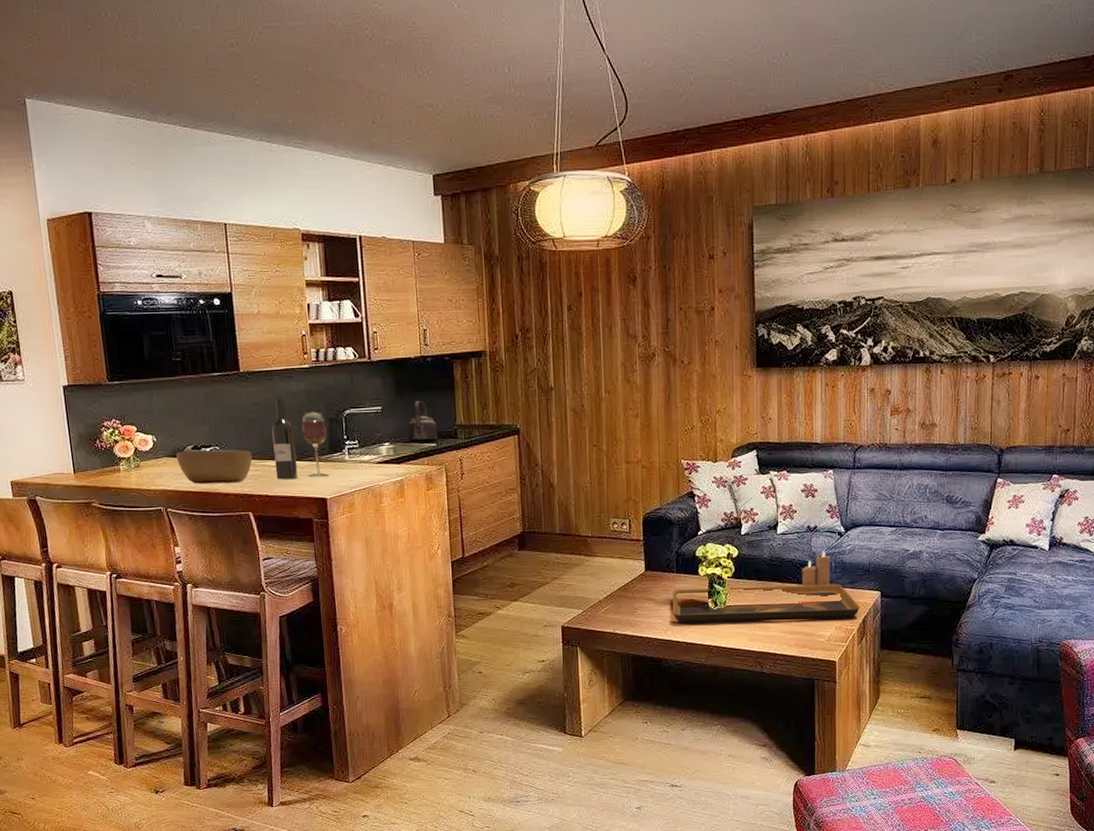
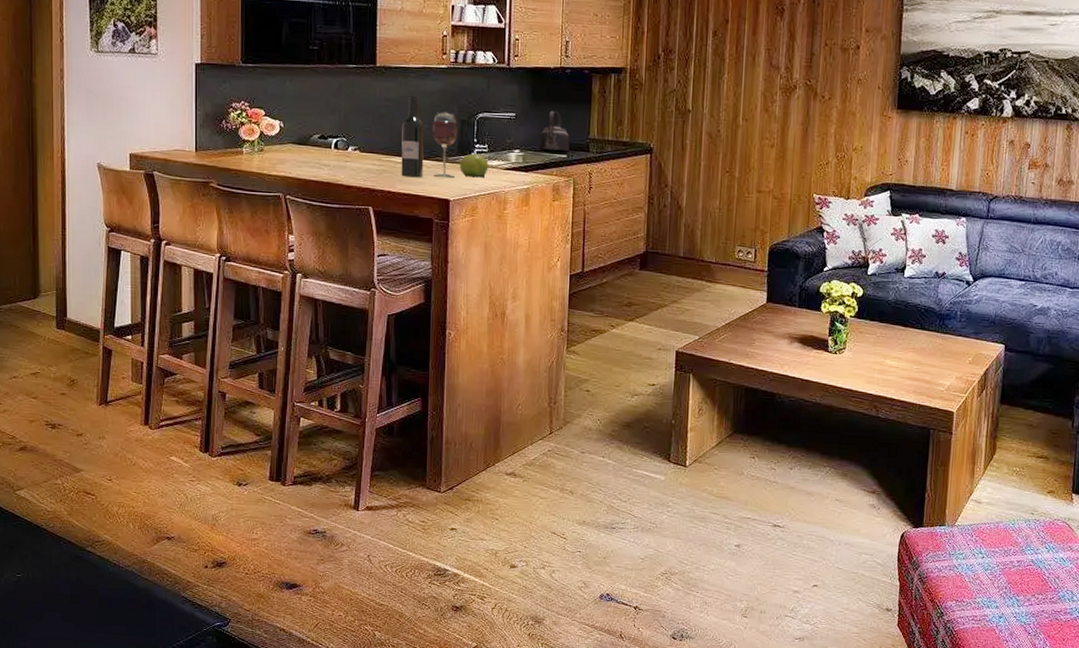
bowl: present [176,449,253,485] -> none [302,139,379,177]
fruit: none [332,450,361,475] -> present [460,153,489,179]
decorative tray: present [672,584,860,624] -> none [790,324,983,370]
candle: present [802,551,830,586] -> none [925,298,956,334]

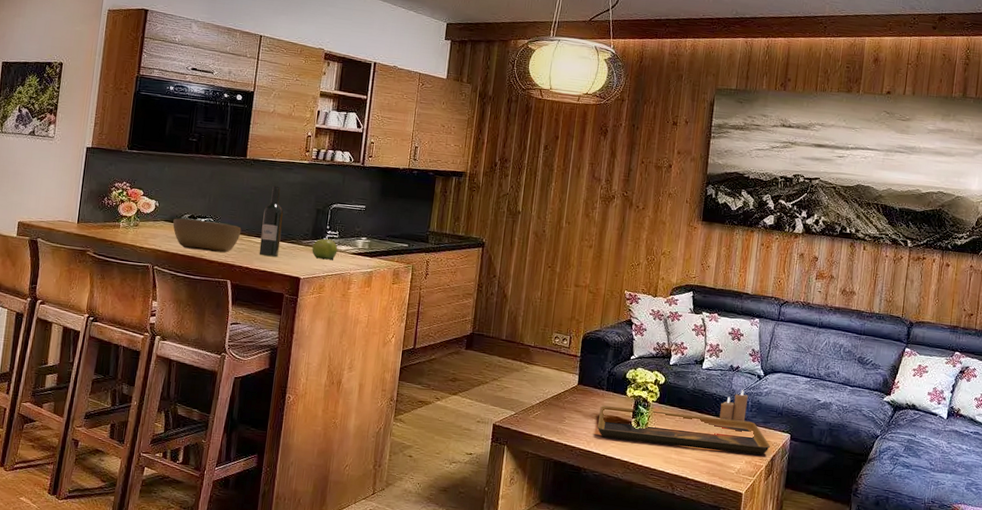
bowl: none [302,139,379,177] -> present [173,218,242,254]
wineglass: present [432,111,458,179] -> none [287,200,314,260]
kettle: present [539,110,570,154] -> none [384,205,412,243]
decorative tray: none [790,324,983,370] -> present [597,405,770,456]
candle: none [925,298,956,334] -> present [719,390,748,422]

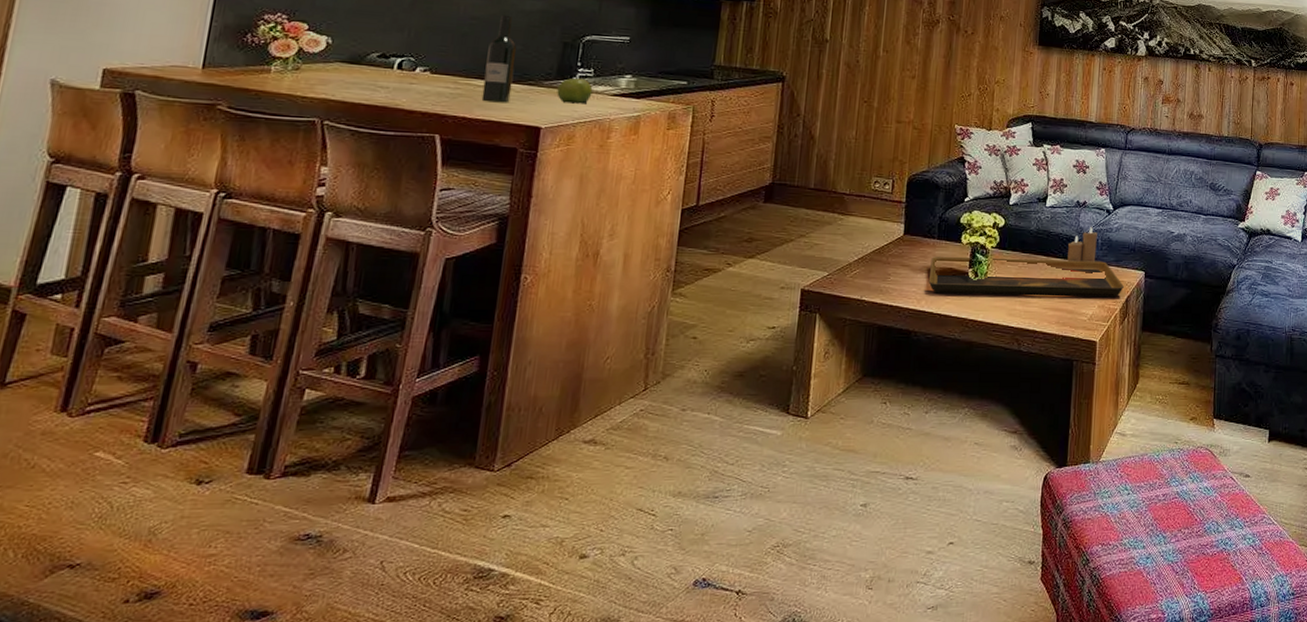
bowl: present [173,218,242,254] -> none [353,58,456,101]

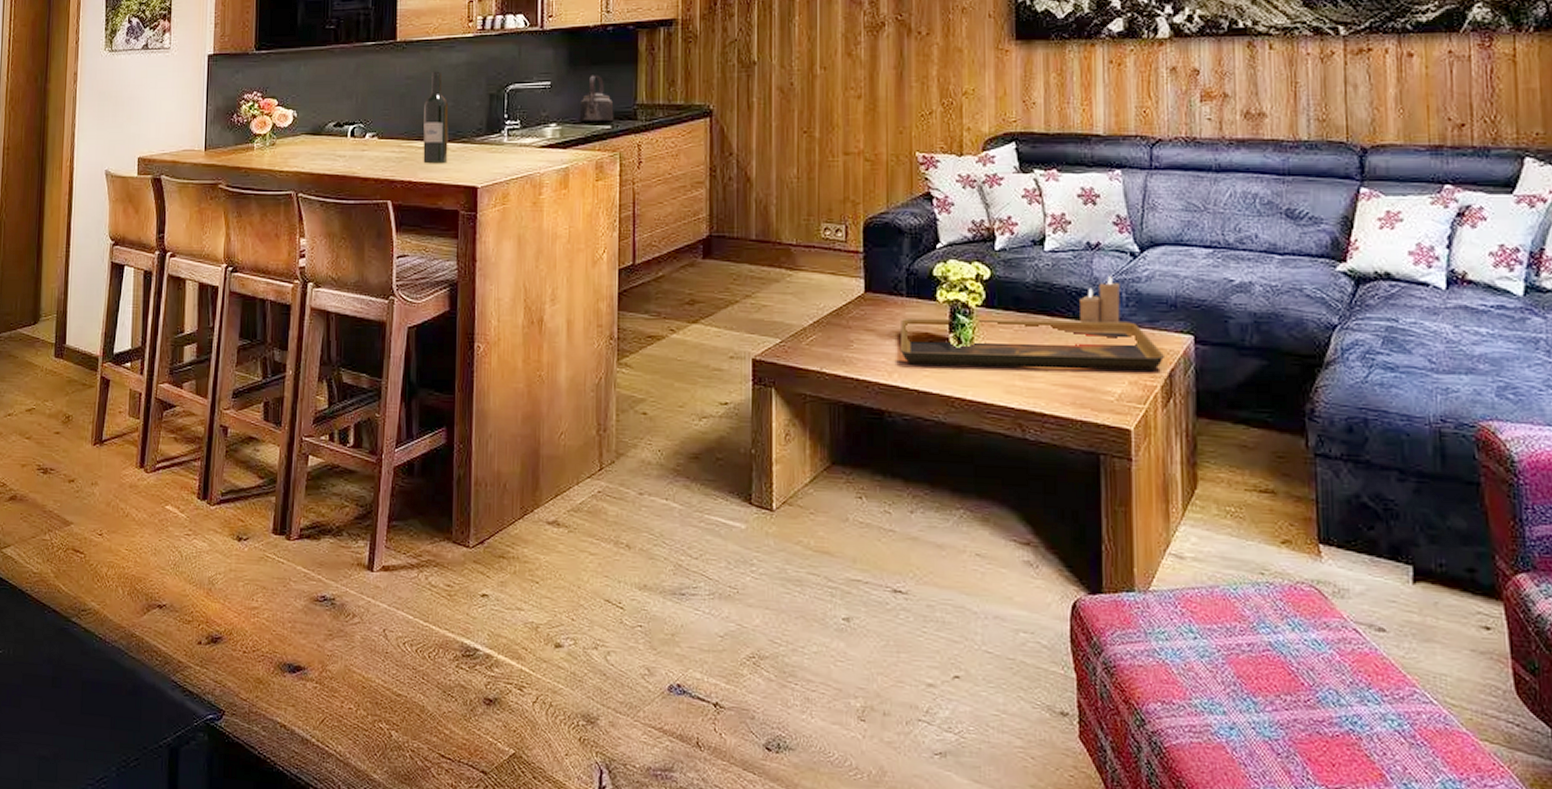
fruit: present [556,78,593,106] -> none [488,131,521,161]
kettle: none [655,35,692,80] -> present [579,75,614,124]

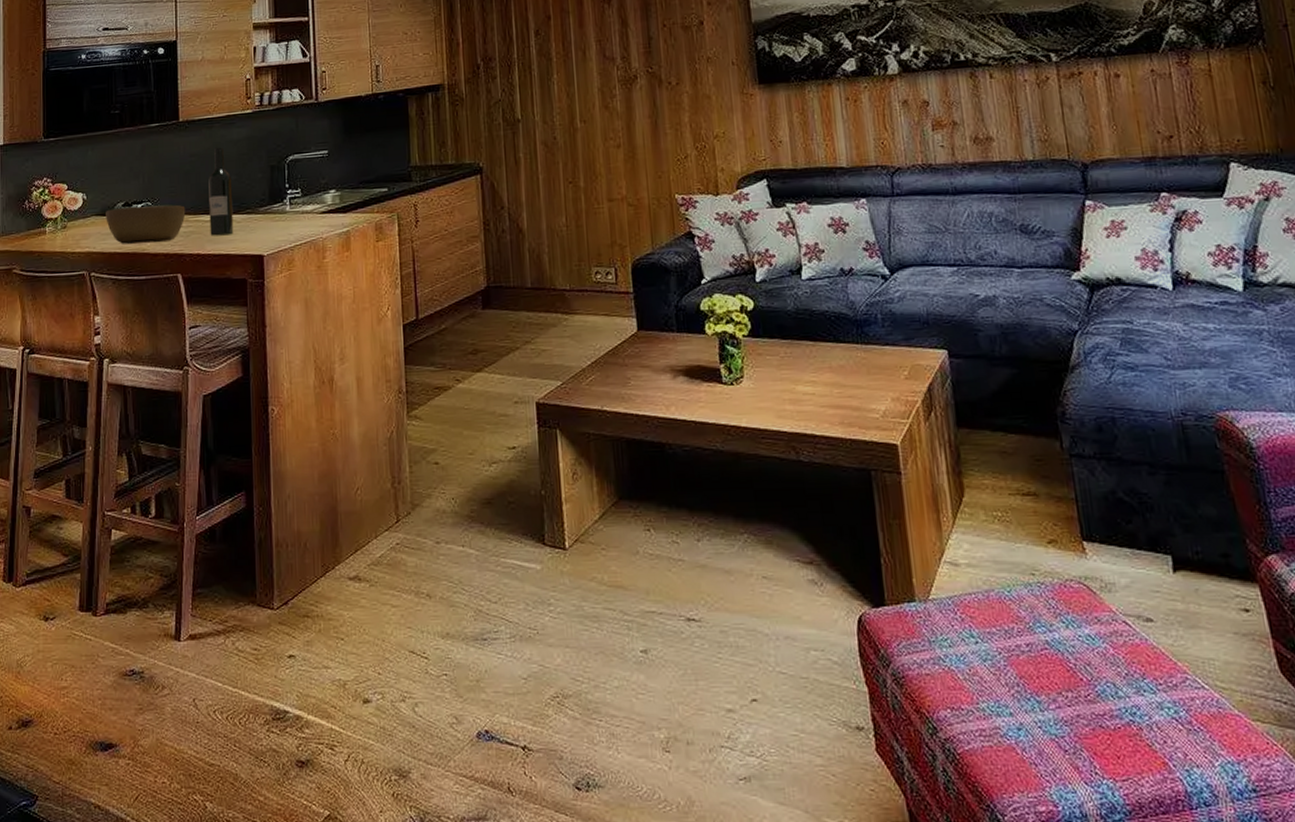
bowl: none [316,127,399,167] -> present [106,204,186,245]
kettle: present [579,75,614,124] -> none [356,141,390,189]
decorative tray: present [899,318,1164,372] -> none [674,341,922,397]
candle: present [1080,276,1120,323] -> none [839,299,878,345]

